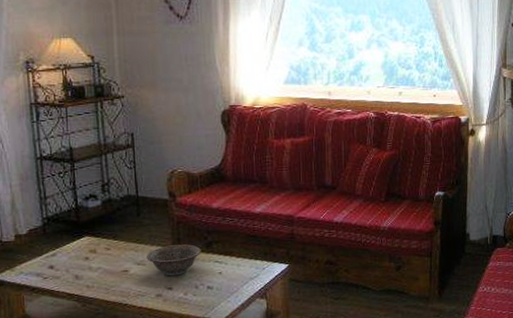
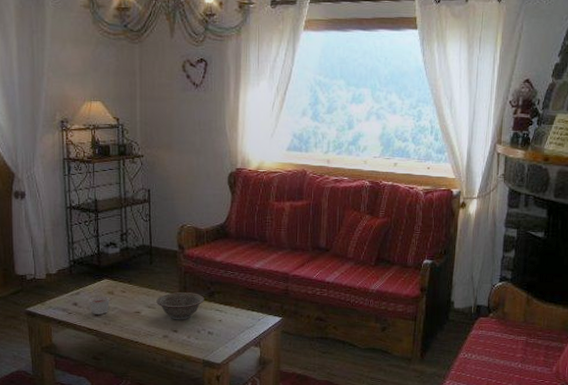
candle: none [67,255,92,277] -> present [89,296,110,315]

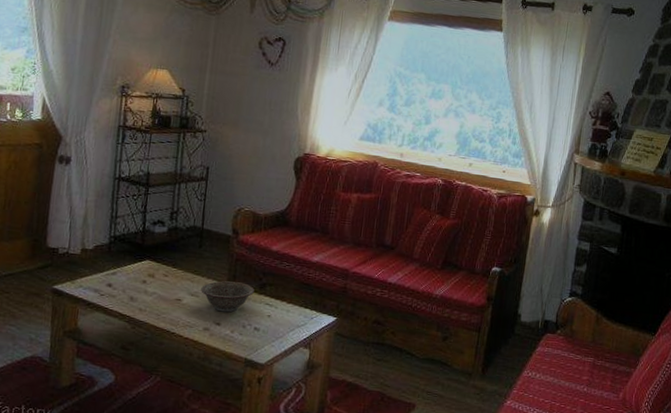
candle: present [89,296,110,315] -> none [125,278,149,299]

